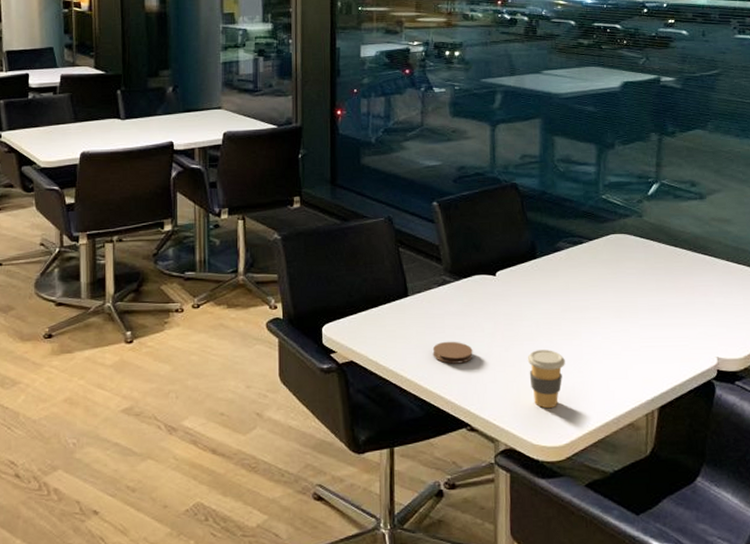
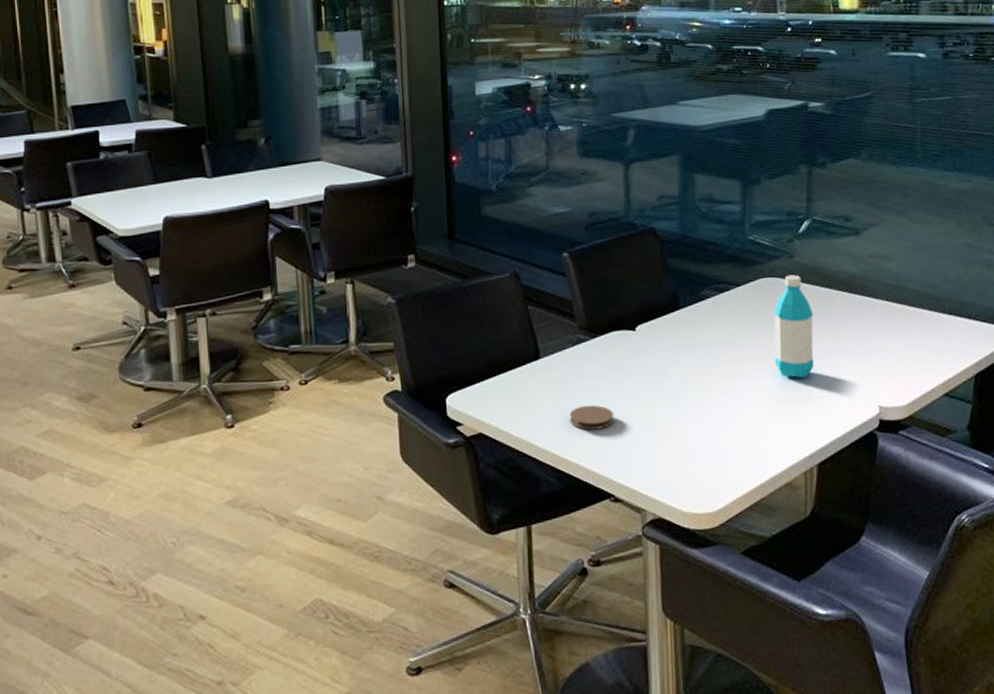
coffee cup: present [527,350,565,409] -> none [673,408,715,473]
water bottle: none [621,232,660,328] -> present [774,274,814,379]

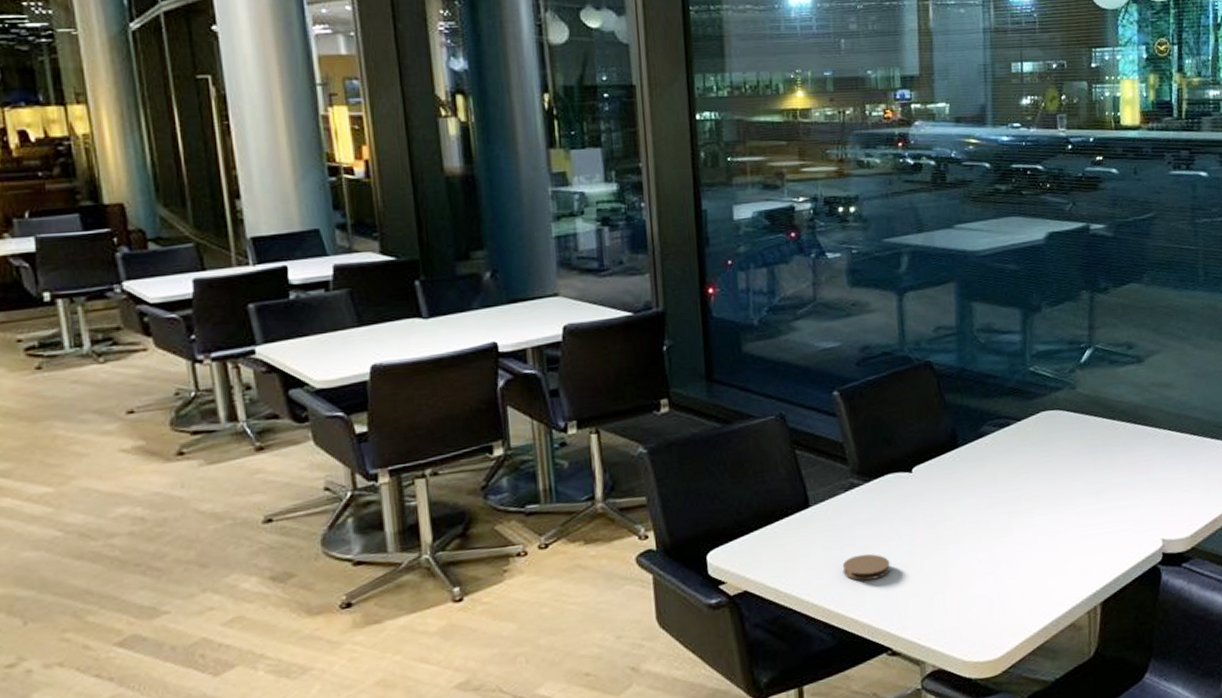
water bottle: present [774,274,814,379] -> none [1056,406,1097,515]

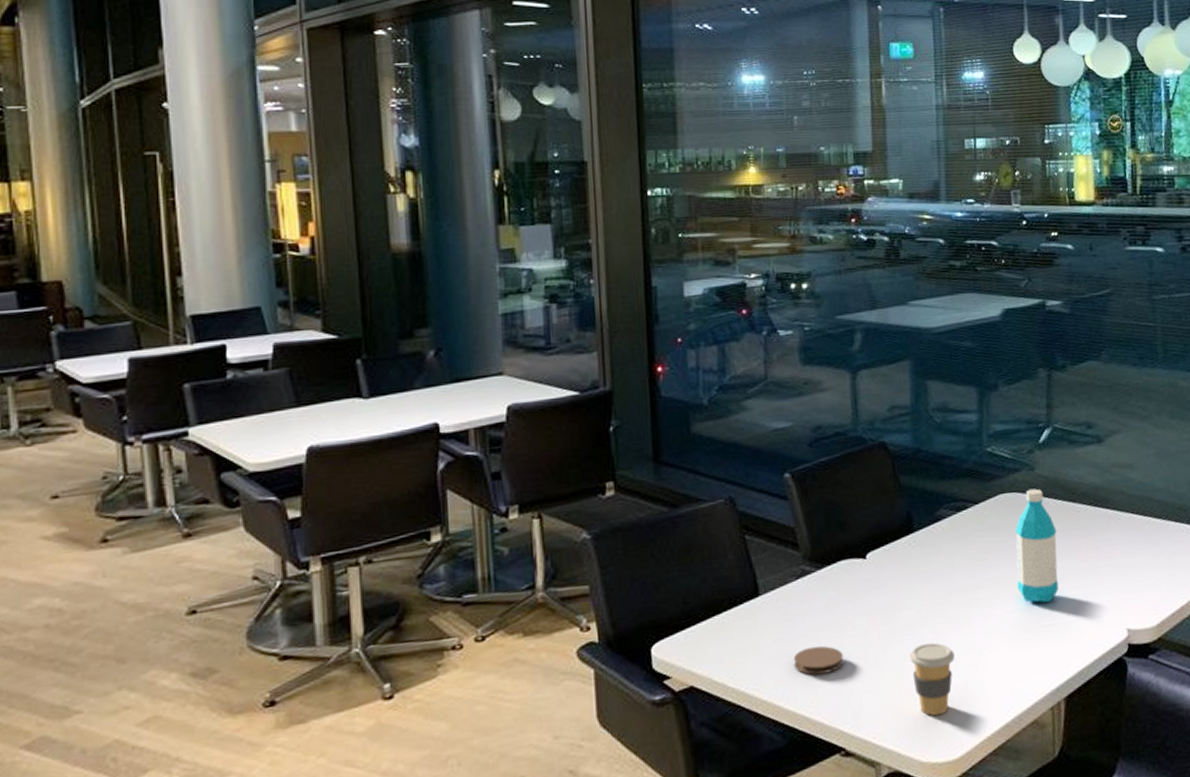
coffee cup: none [953,551,997,619] -> present [909,642,955,716]
water bottle: none [1056,406,1097,515] -> present [1015,488,1059,603]

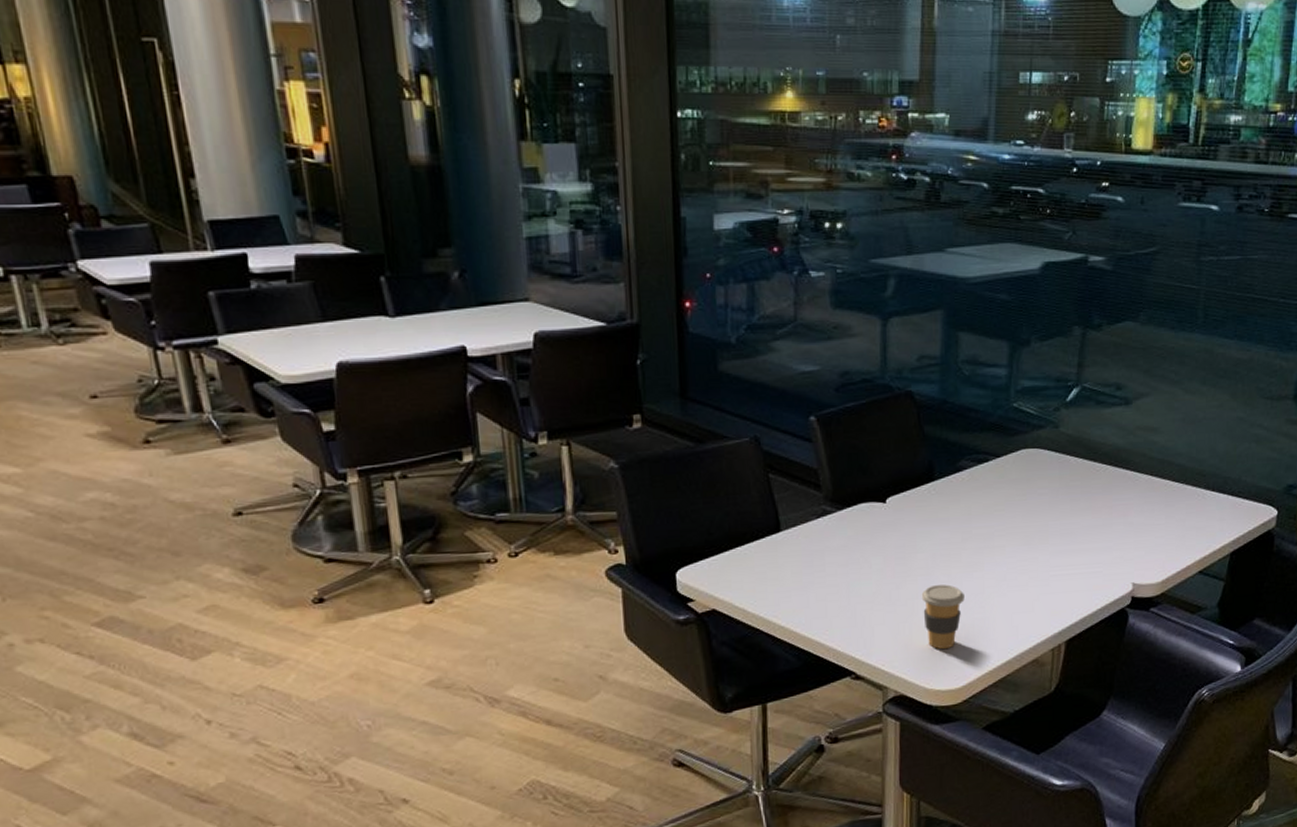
coaster: present [793,645,844,675] -> none [810,580,859,607]
water bottle: present [1015,488,1059,603] -> none [1030,446,1075,555]

